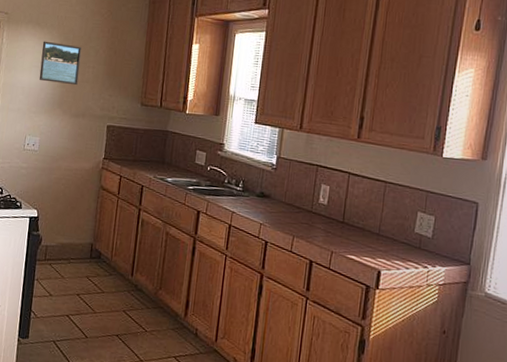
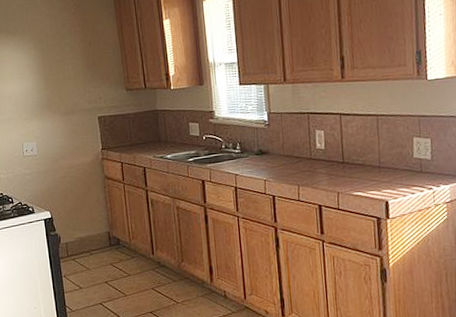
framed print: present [39,41,82,85] -> none [18,45,61,87]

